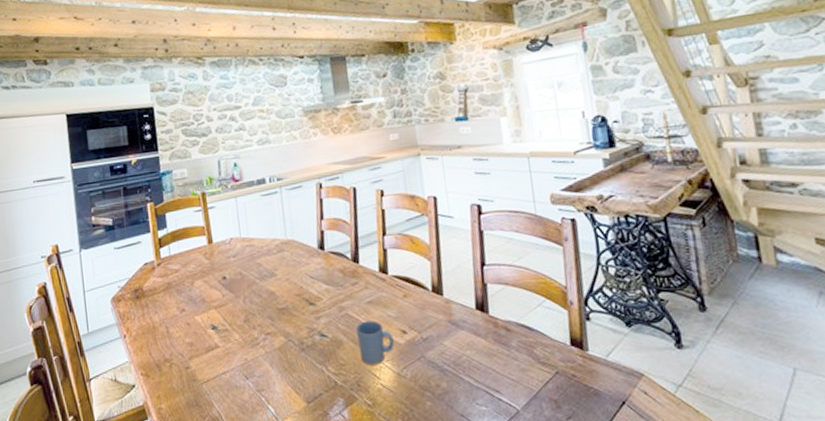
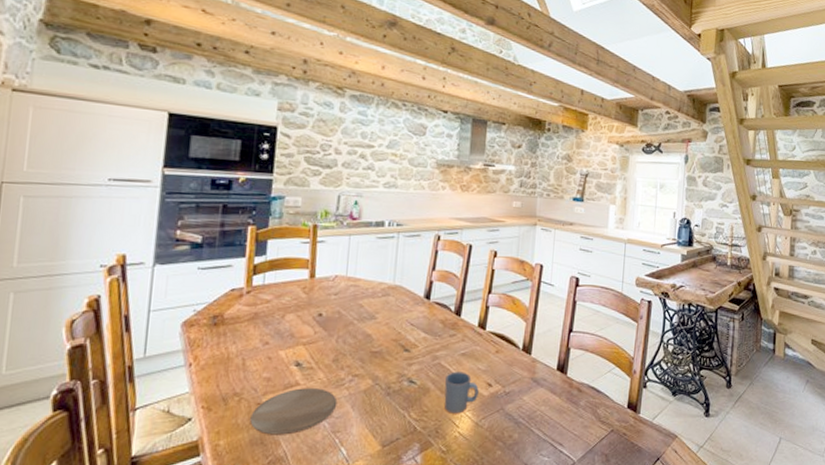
plate: none [183,349,257,397] -> present [250,388,338,435]

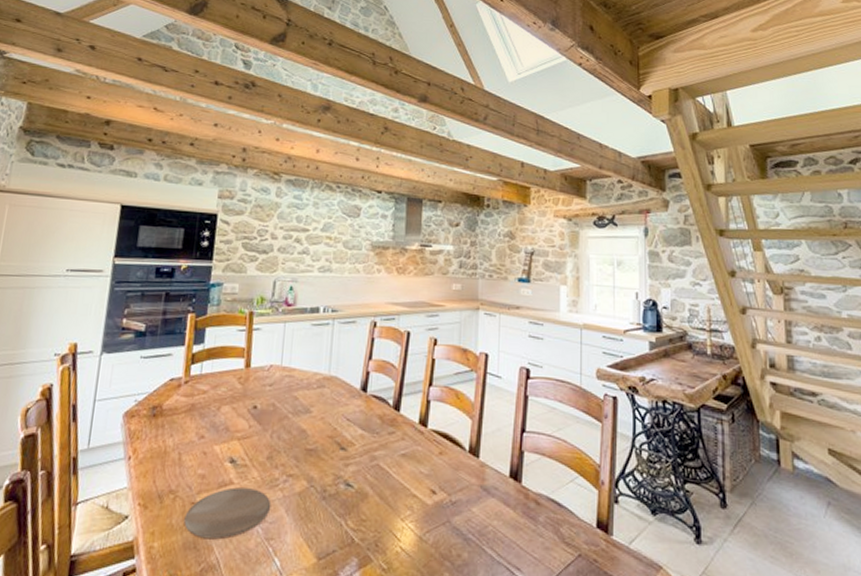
mug: present [444,371,479,414] -> none [384,475,422,525]

